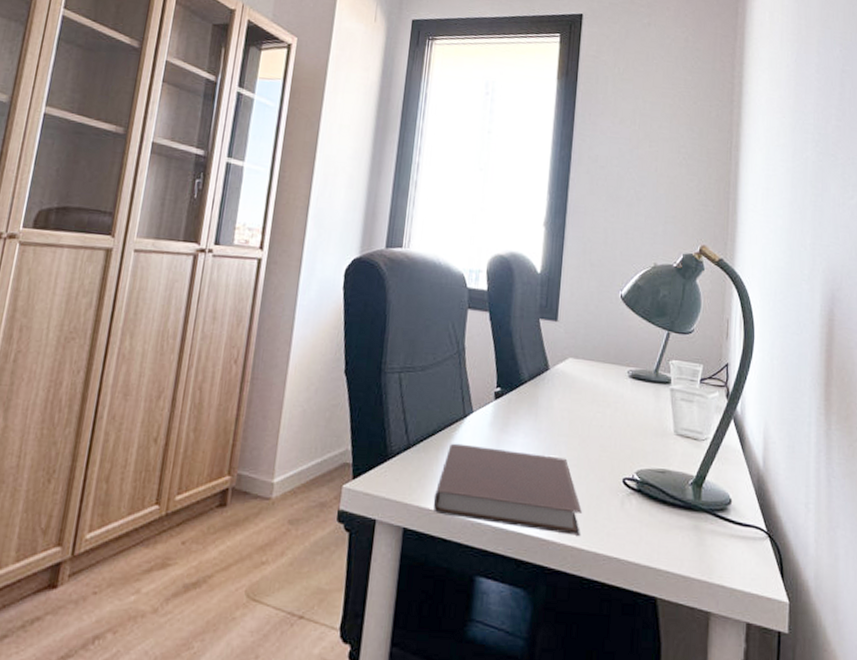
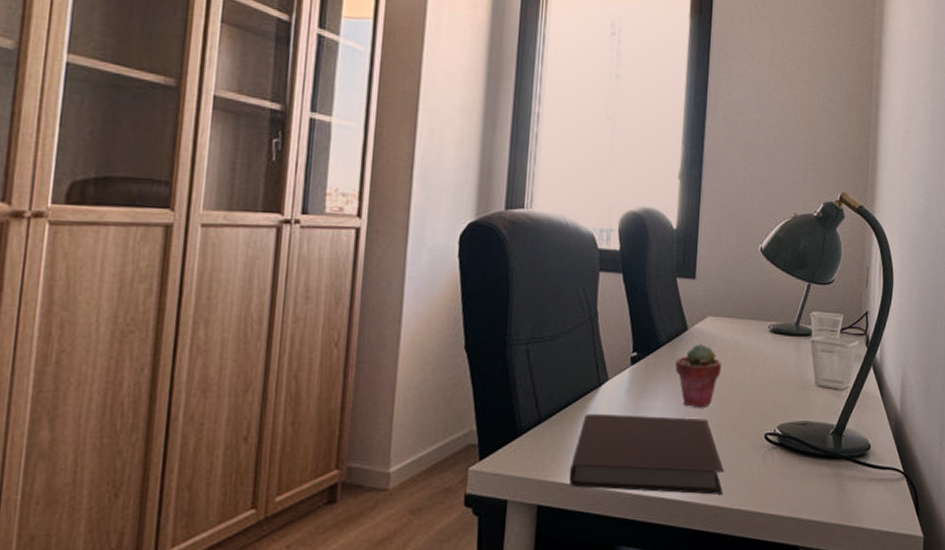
potted succulent: none [536,383,581,447] -> present [675,343,721,408]

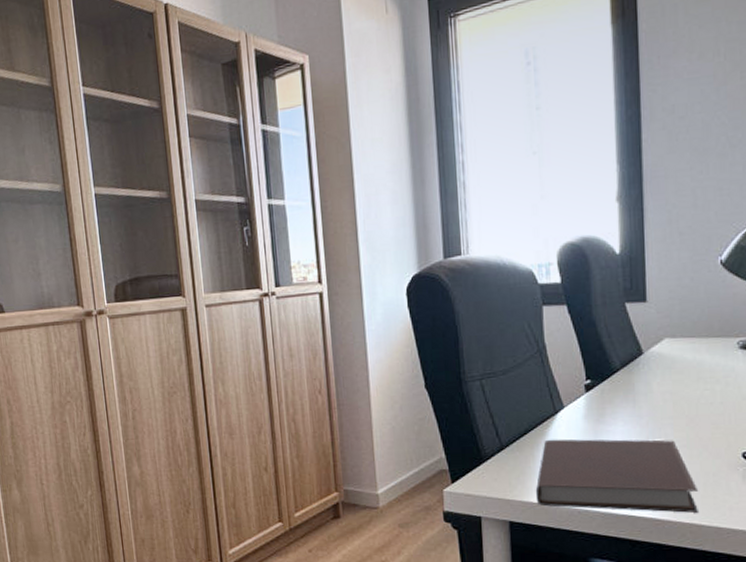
potted succulent: present [675,343,721,408] -> none [633,366,685,430]

